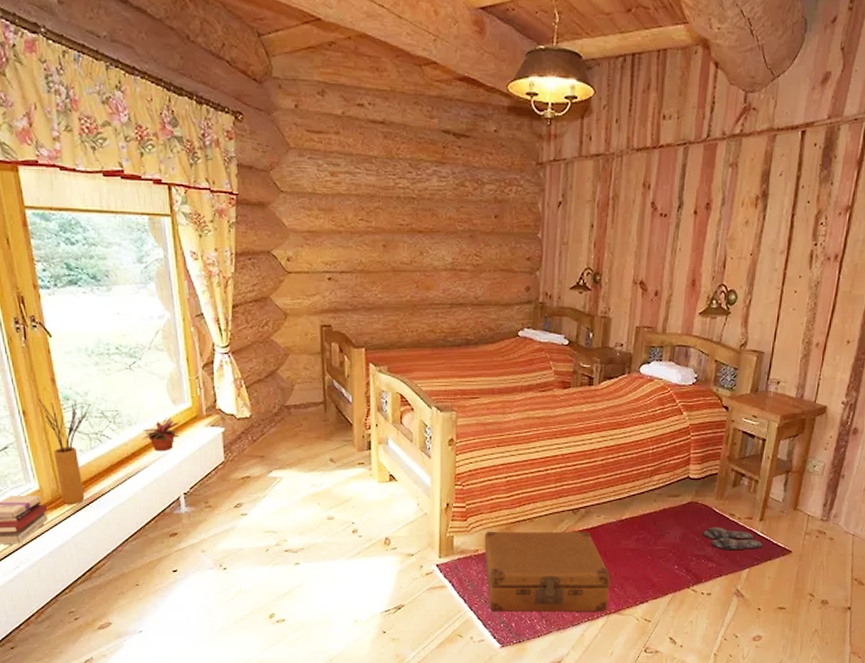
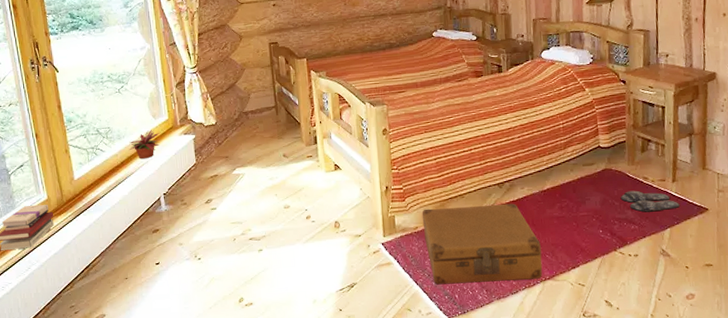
vase: present [39,398,90,504] -> none [48,121,88,210]

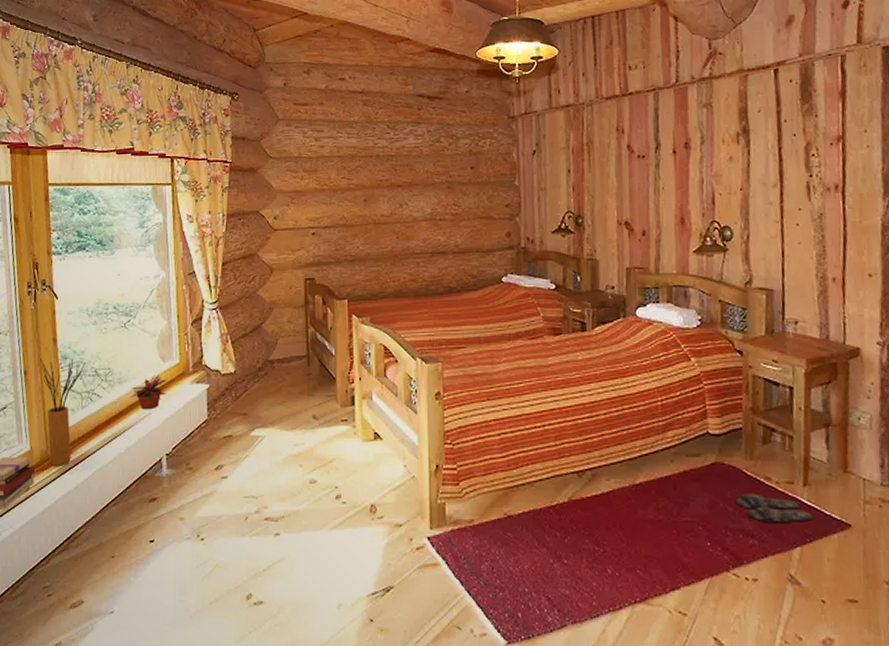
vase: none [48,121,88,210] -> present [40,358,86,466]
suitcase: present [421,203,543,285] -> none [479,497,632,601]

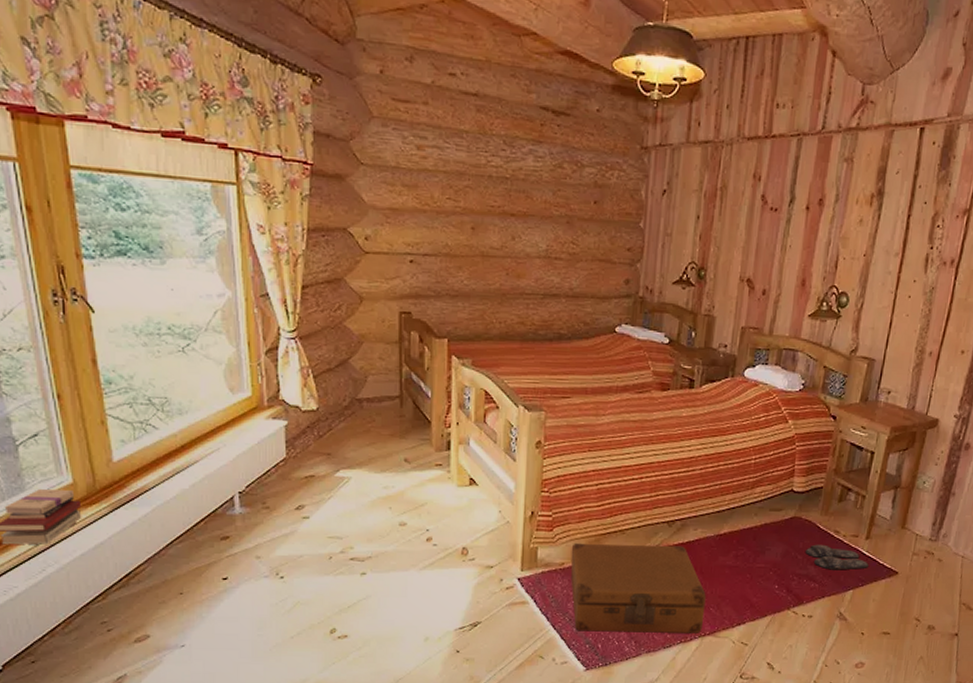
vase: present [40,358,86,466] -> none [77,381,136,501]
potted plant: present [130,375,168,410] -> none [193,408,239,445]
suitcase: none [479,497,632,601] -> present [570,542,706,633]

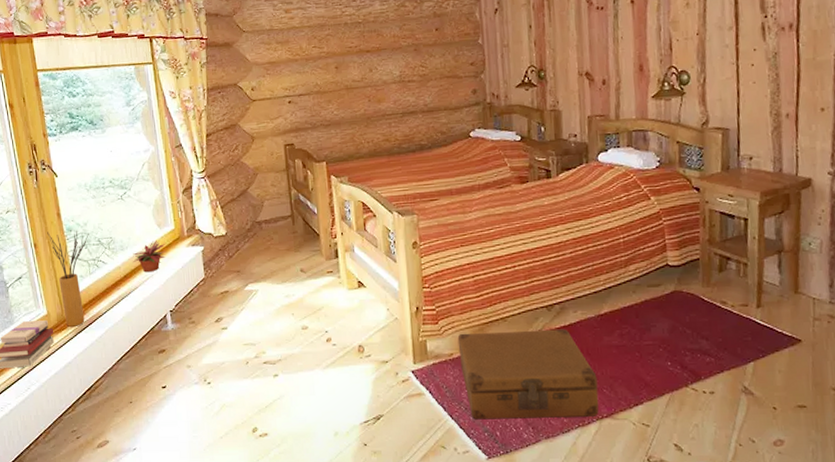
vase: none [77,381,136,501] -> present [47,230,89,327]
potted plant: none [193,408,239,445] -> present [132,241,166,273]
slippers: present [805,544,869,570] -> none [692,316,766,343]

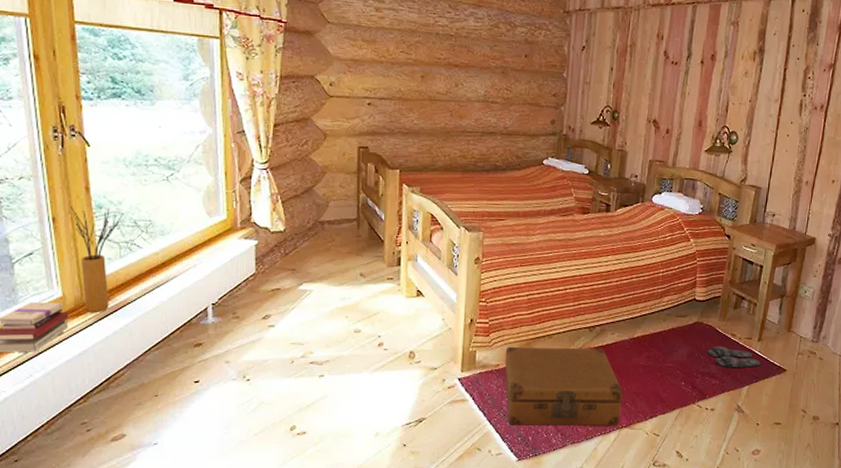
potted plant: present [132,241,166,273] -> none [173,229,214,262]
slippers: none [692,316,766,343] -> present [706,346,761,369]

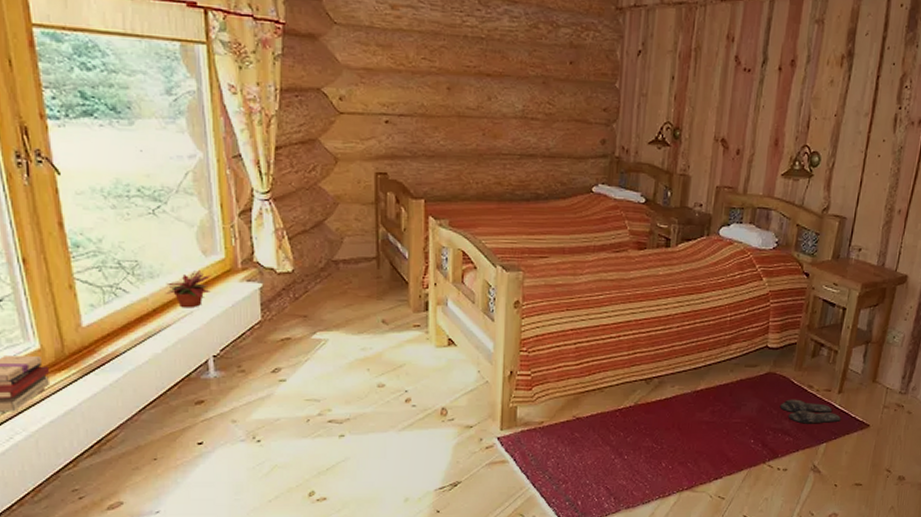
vase: present [71,206,123,312] -> none [43,245,105,366]
potted plant: none [173,229,214,262] -> present [165,270,212,308]
suitcase: present [505,346,623,426] -> none [550,401,684,489]

